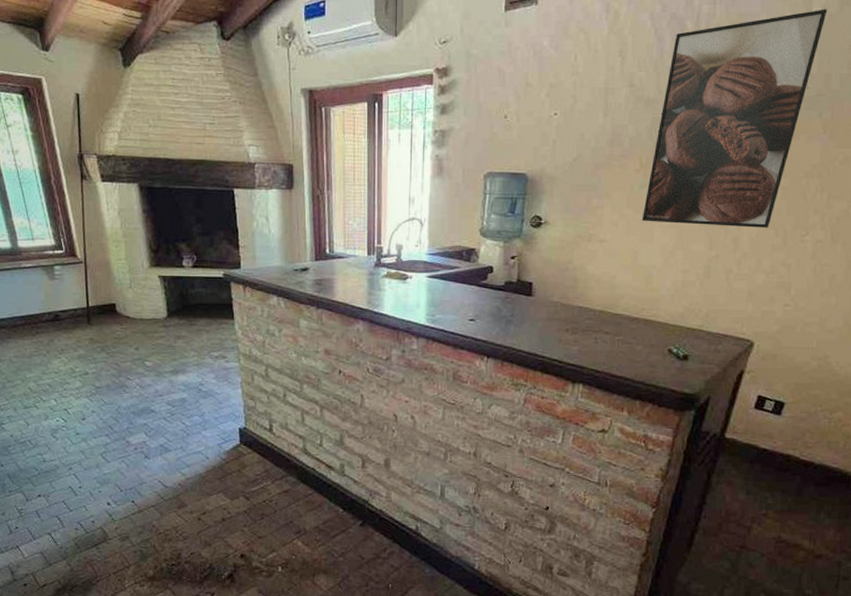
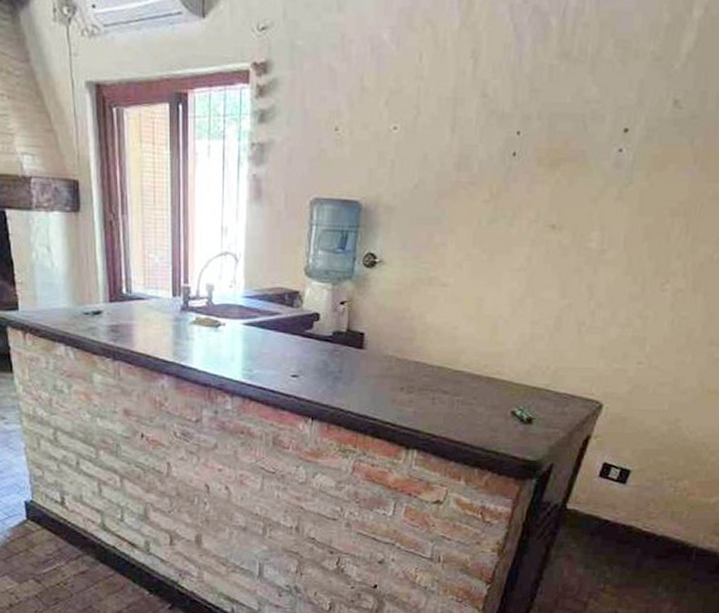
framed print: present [641,9,827,228] -> none [489,10,710,274]

